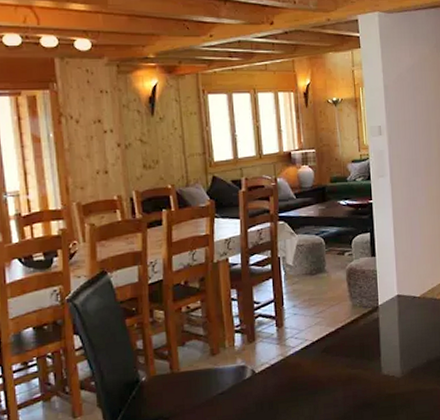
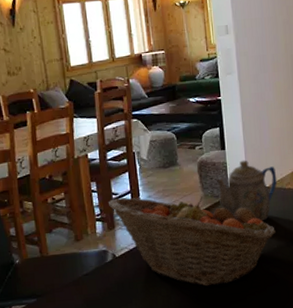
fruit basket: none [250,306,427,406] -> present [109,196,277,287]
teapot: none [364,268,428,334] -> present [214,160,278,221]

